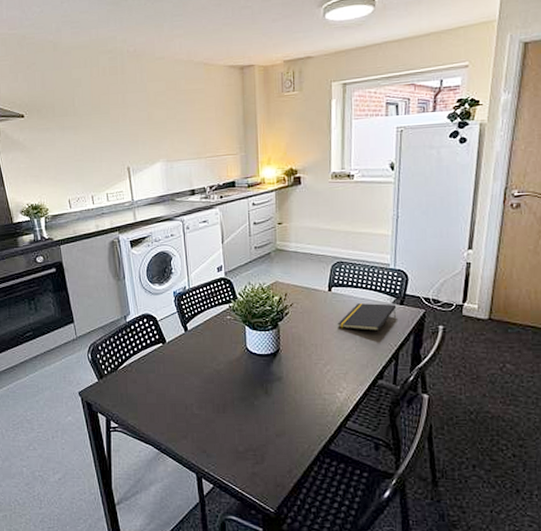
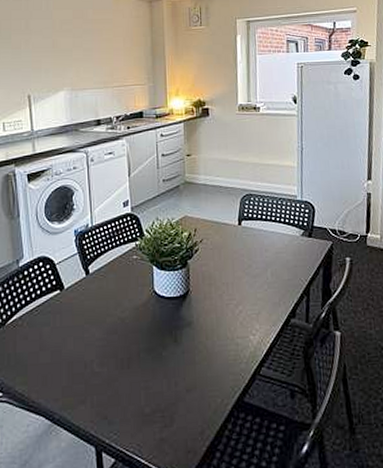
notepad: present [337,303,397,331] -> none [248,236,305,266]

